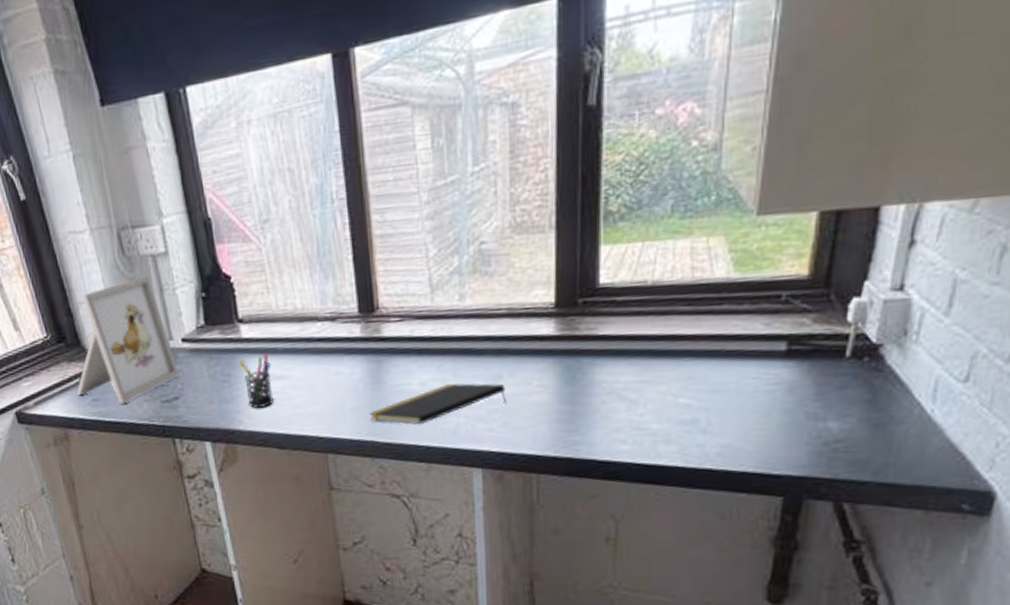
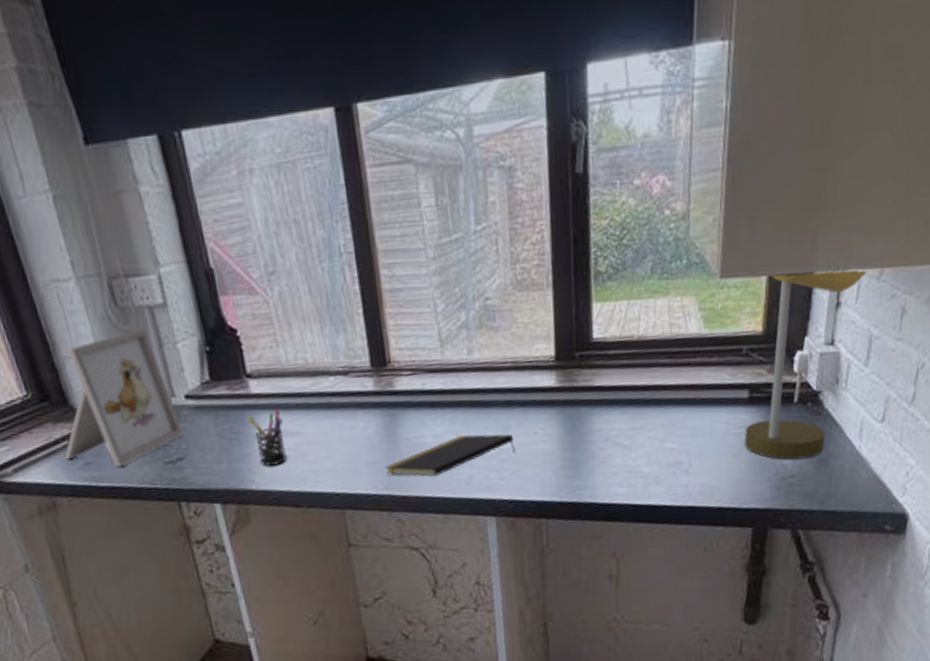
desk lamp: none [778,200,957,422] -> present [744,269,868,460]

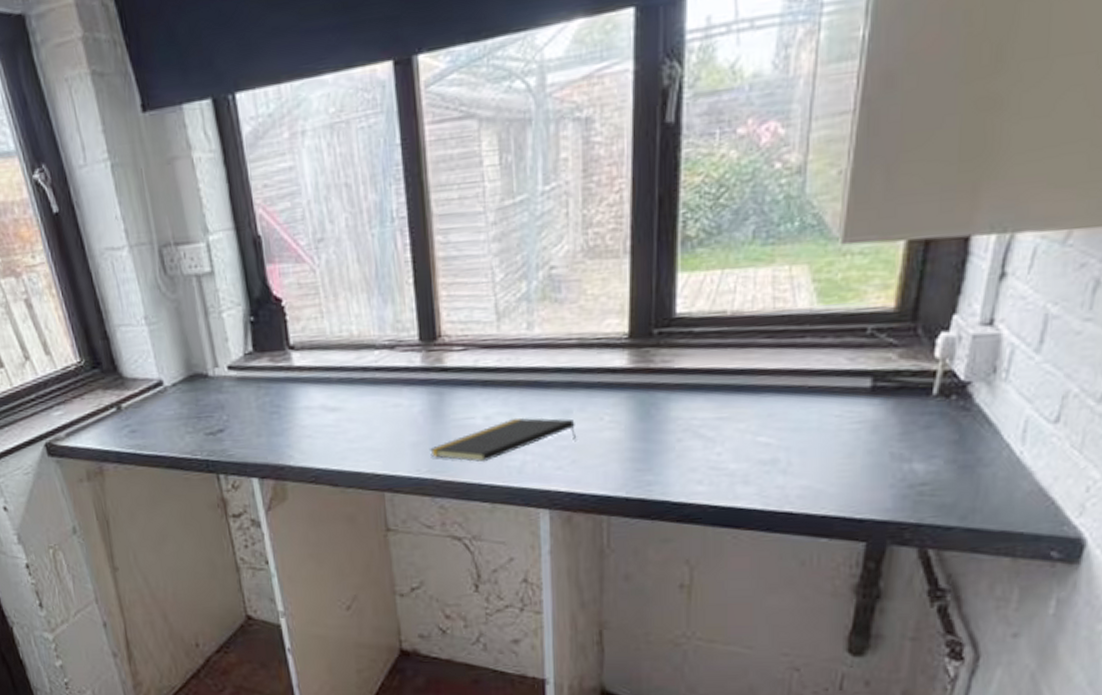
picture frame: present [64,328,183,467] -> none [112,297,225,436]
pen holder: present [247,409,287,466] -> none [288,383,327,442]
desk lamp: present [744,269,868,460] -> none [861,231,1049,464]

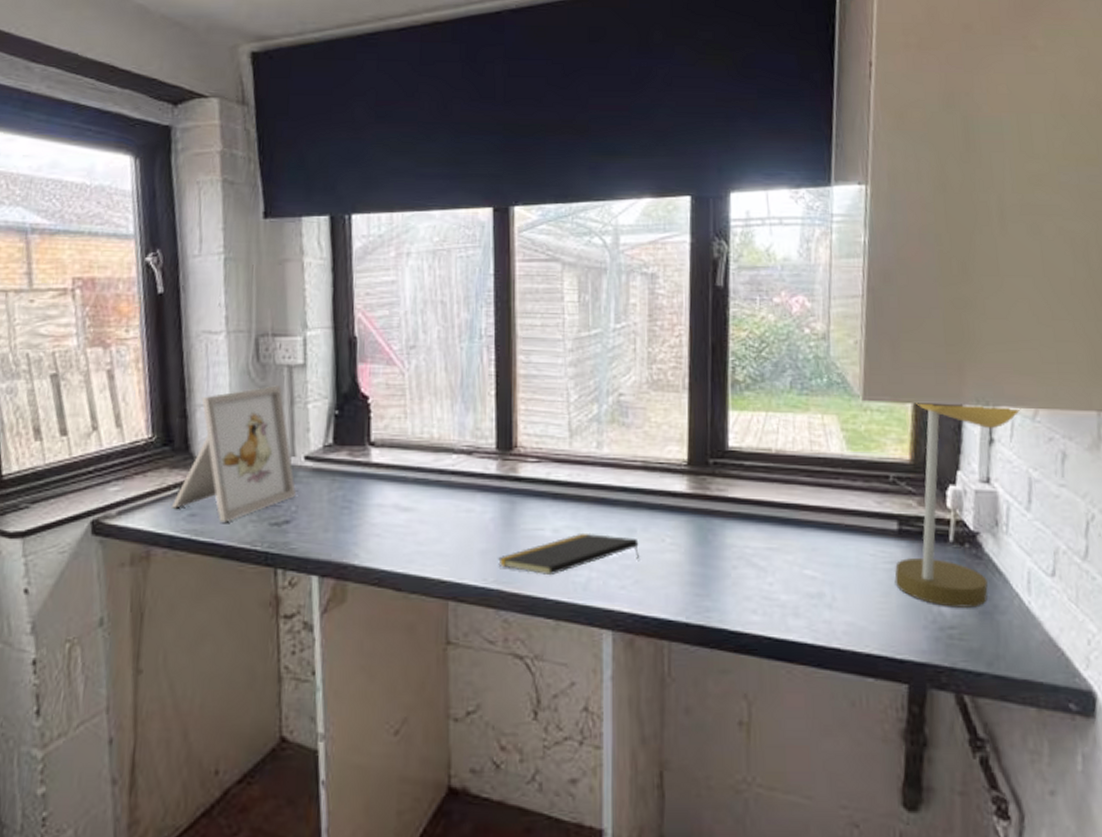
picture frame: none [112,297,225,436] -> present [171,386,296,523]
desk lamp: none [861,231,1049,464] -> present [894,403,1021,608]

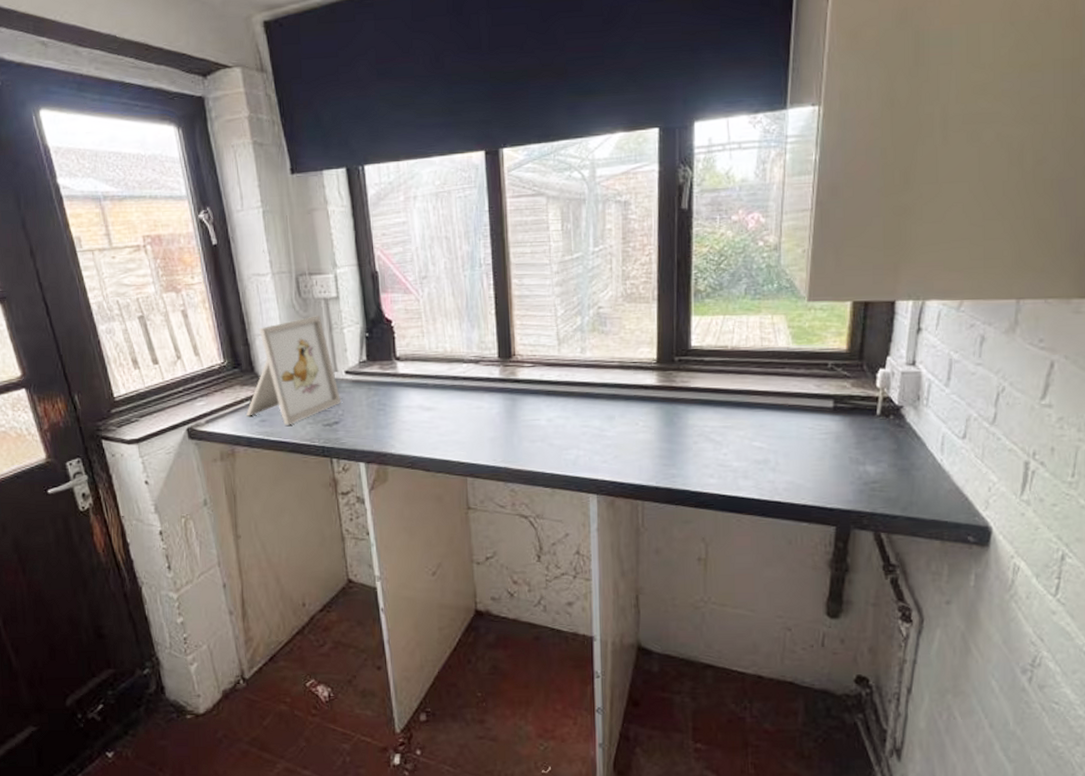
notepad: present [498,532,639,576] -> none [504,420,617,455]
desk lamp: present [894,403,1021,608] -> none [828,300,948,467]

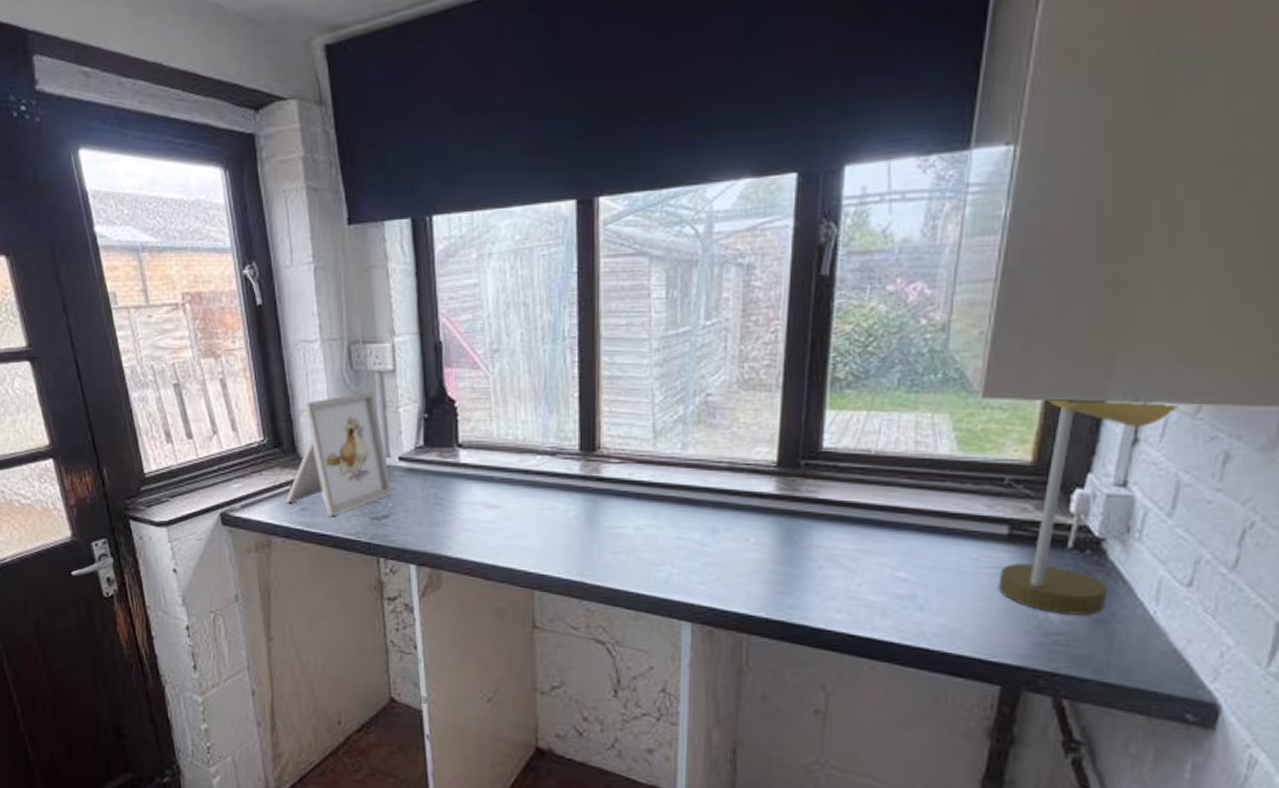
desk lamp: none [828,300,948,467] -> present [998,399,1180,615]

